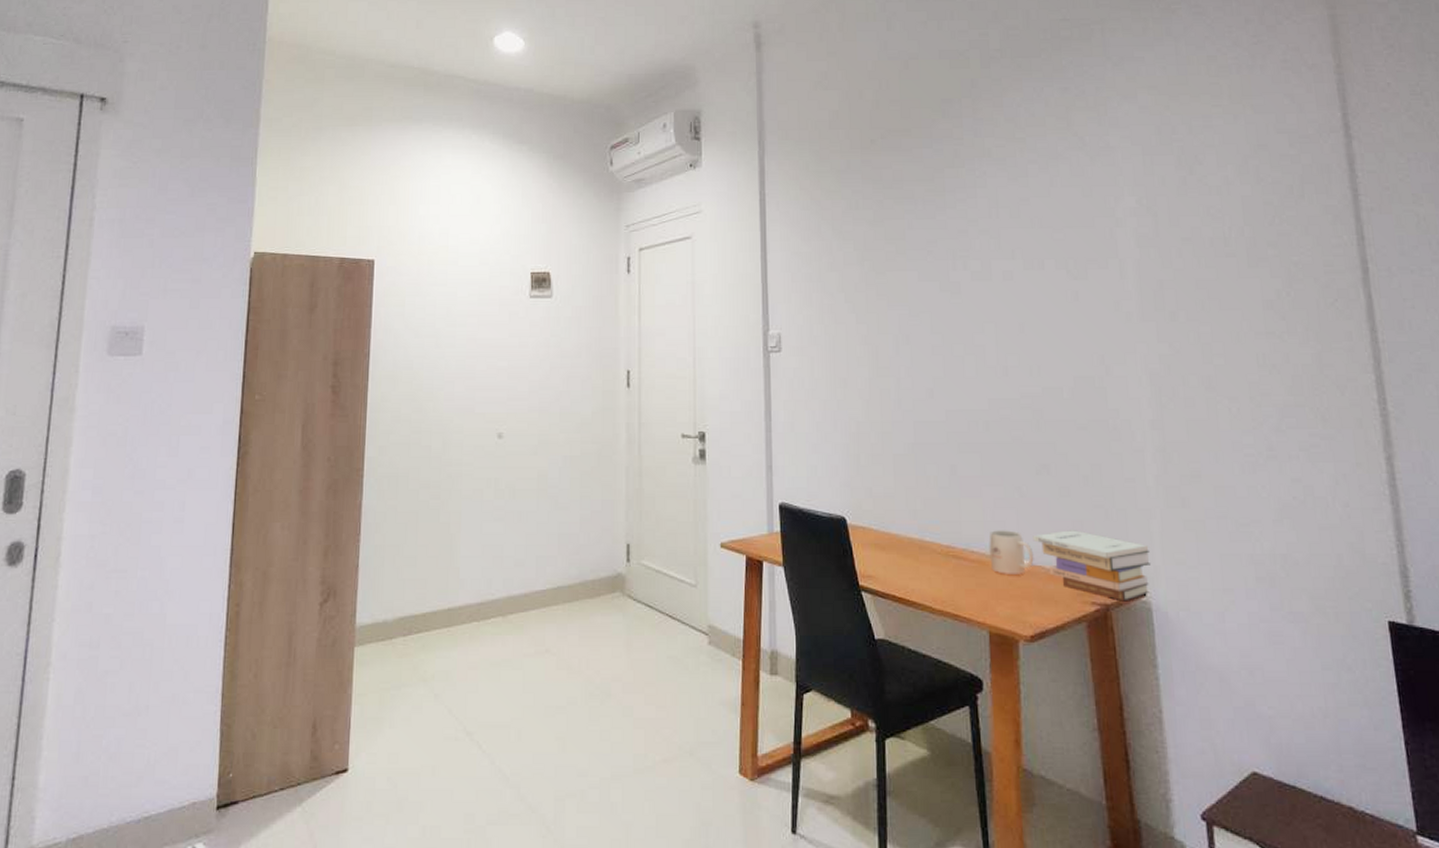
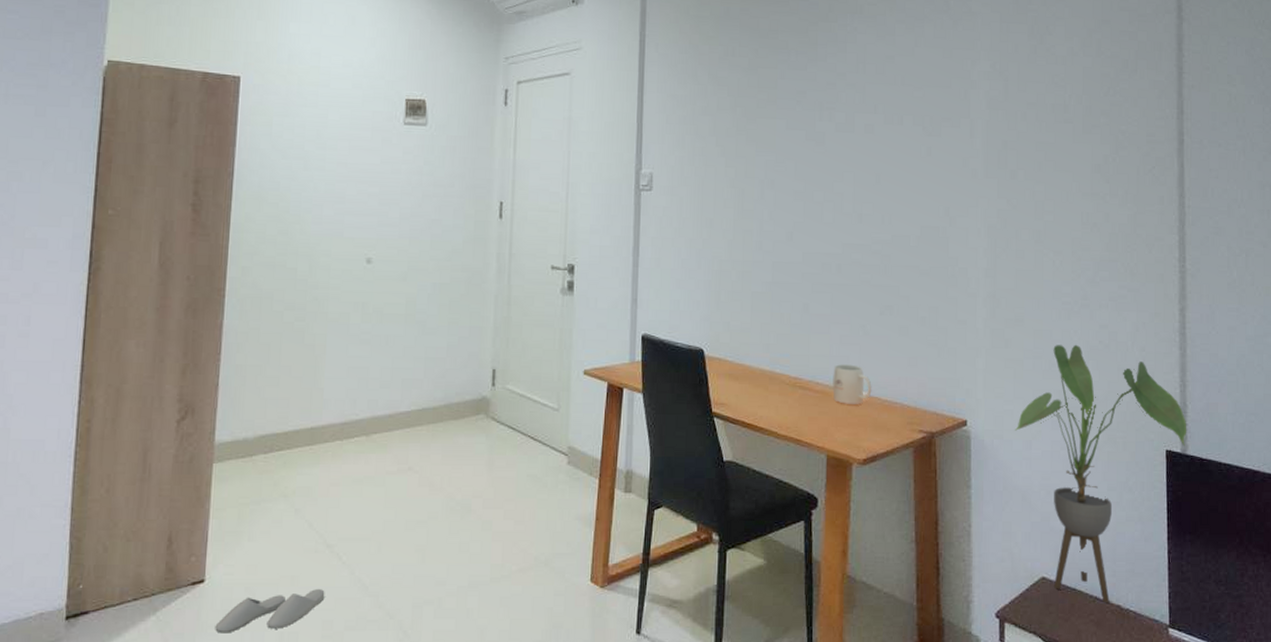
slippers: none [358,778,466,827] -> present [215,588,325,634]
books: present [1033,530,1150,602] -> none [872,365,973,430]
house plant: none [1202,501,1412,804] -> present [1014,344,1187,603]

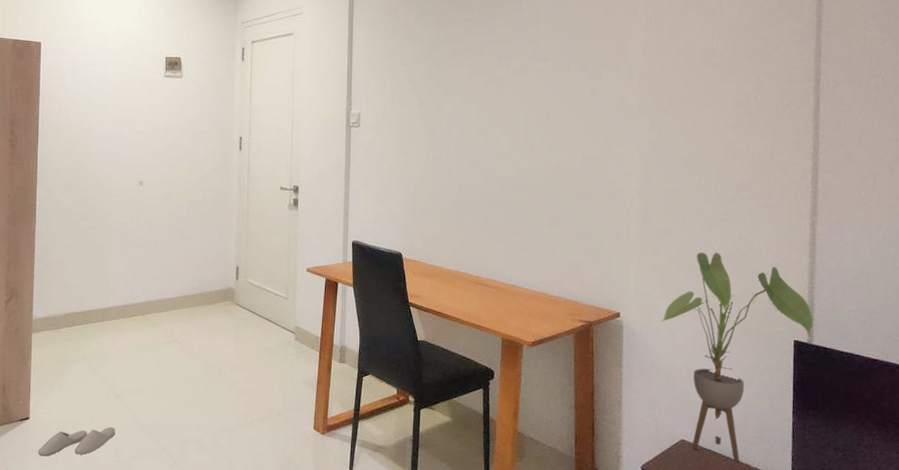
mug: present [832,364,872,404] -> none [507,266,540,298]

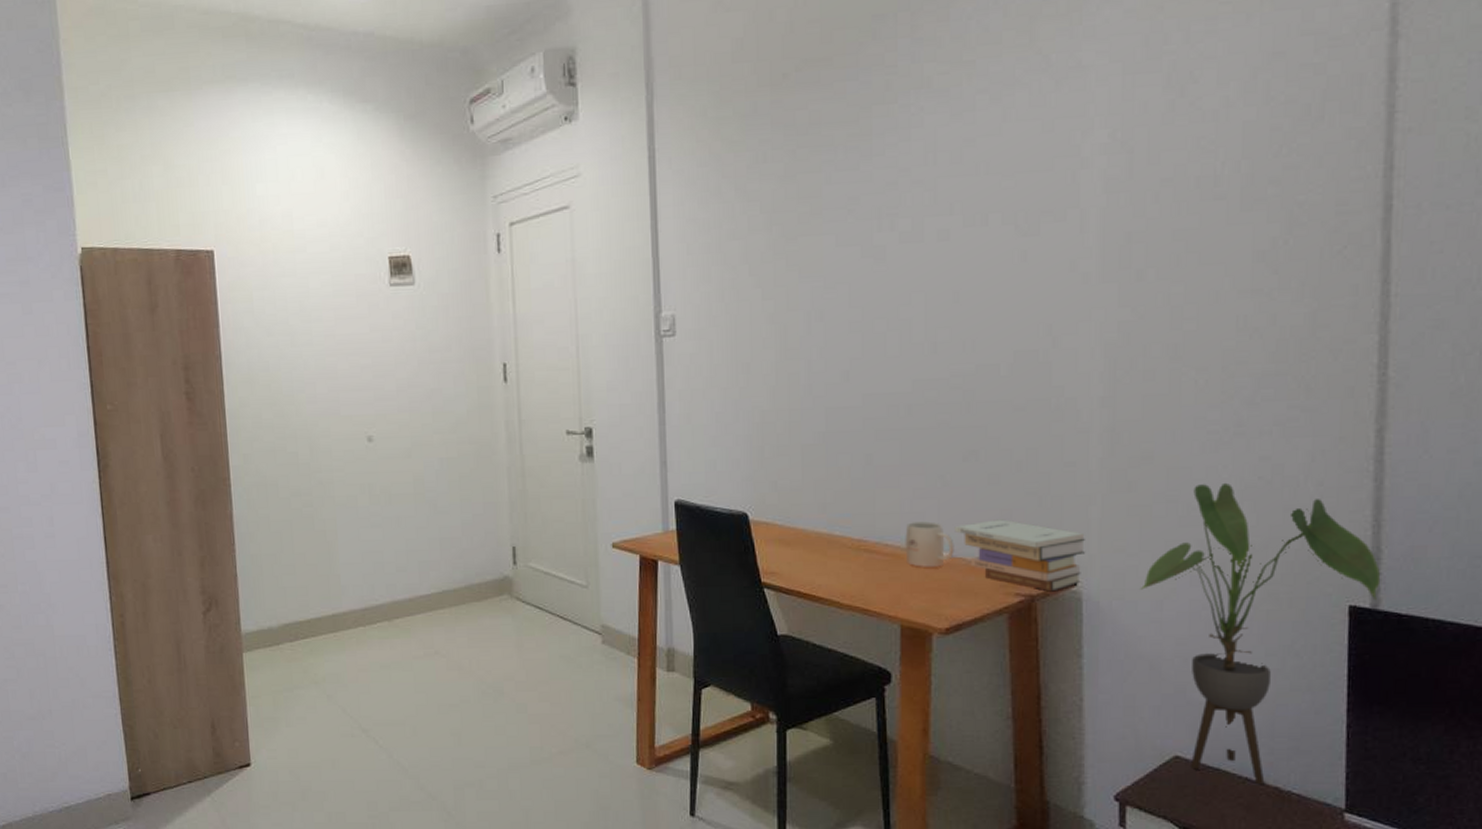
slippers: present [38,426,116,456] -> none [266,771,367,813]
mug: none [507,266,540,298] -> present [905,521,954,567]
books: none [540,268,626,320] -> present [954,519,1085,592]

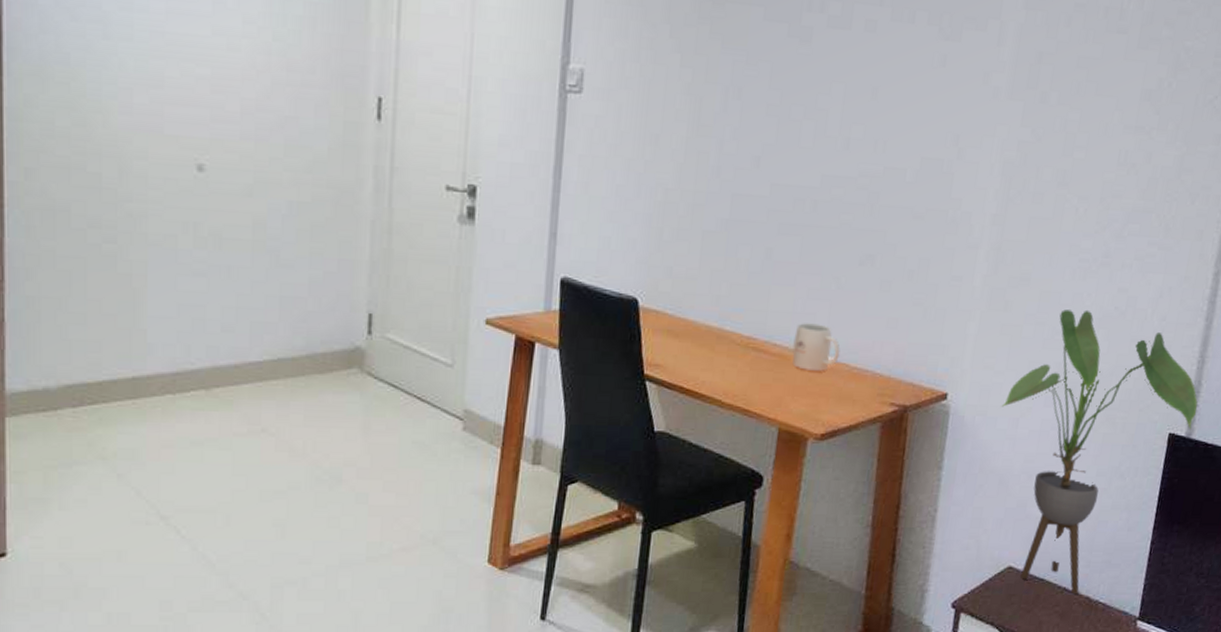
books: present [954,519,1085,592] -> none [842,327,961,404]

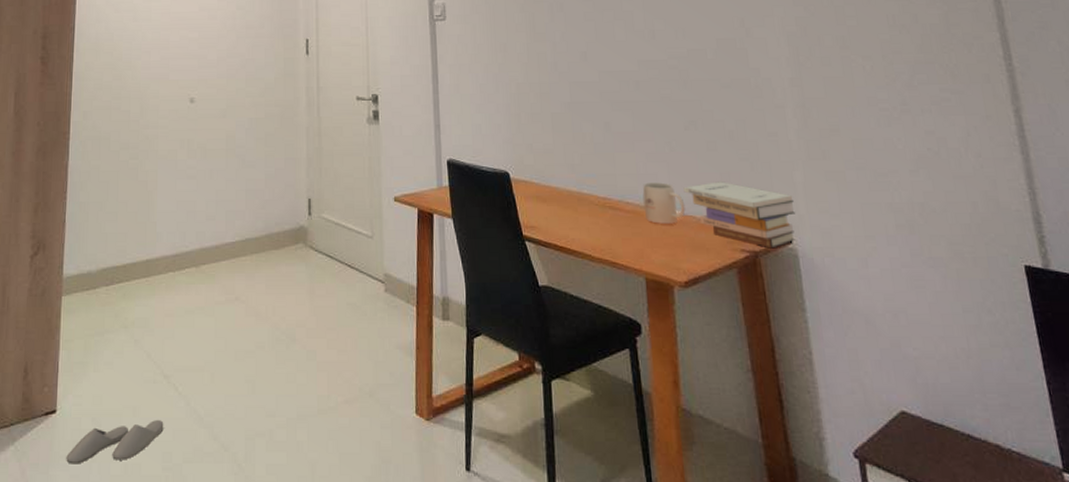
slippers: none [24,565,161,614] -> present [66,419,164,464]
books: none [842,327,961,404] -> present [683,181,795,249]
house plant: present [1001,309,1198,595] -> none [846,152,1047,442]

